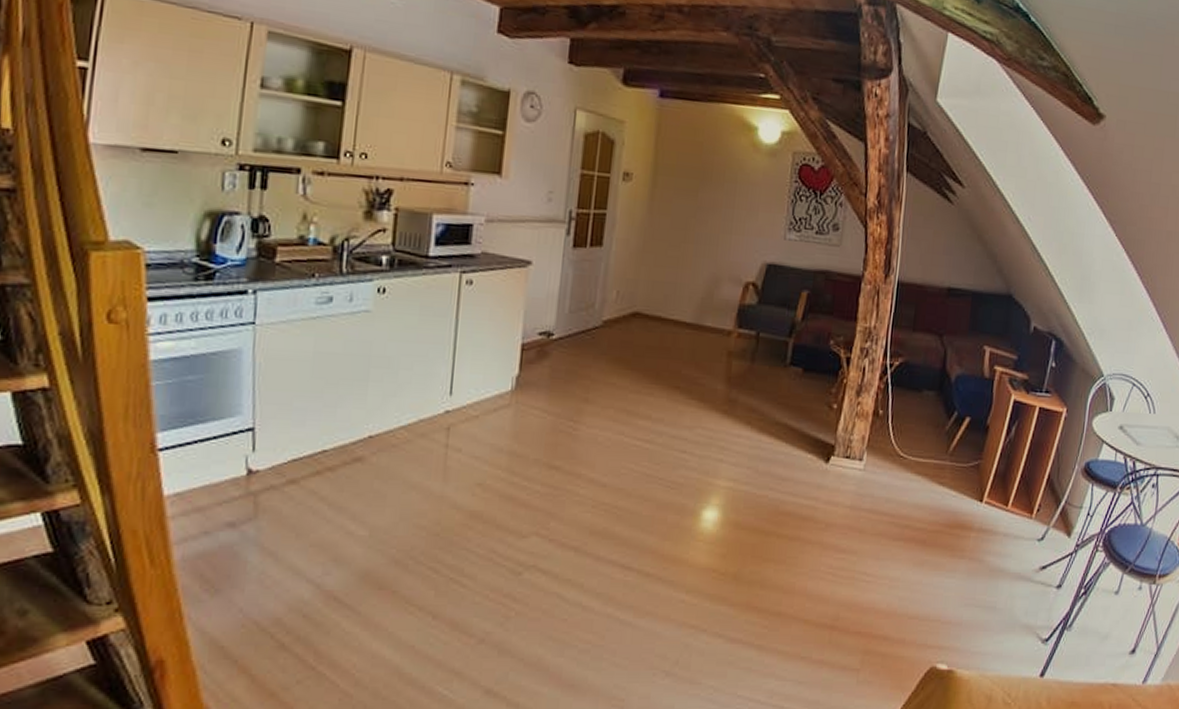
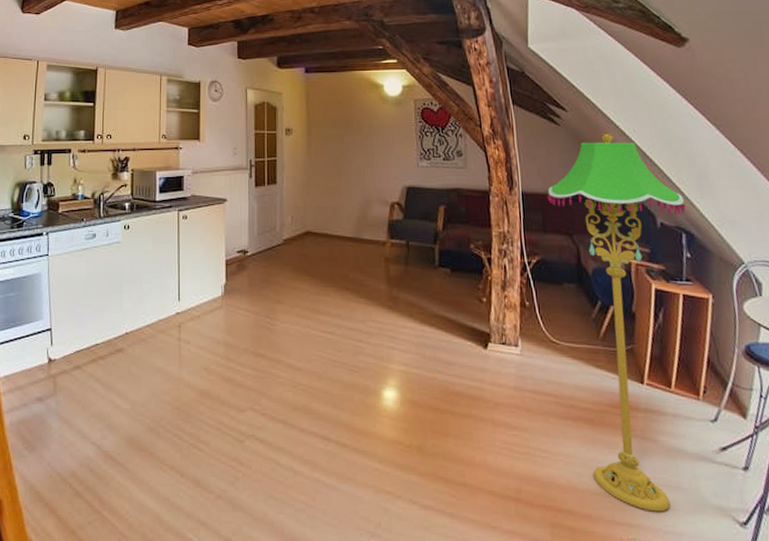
floor lamp: none [915,218,1063,633] -> present [547,133,686,512]

